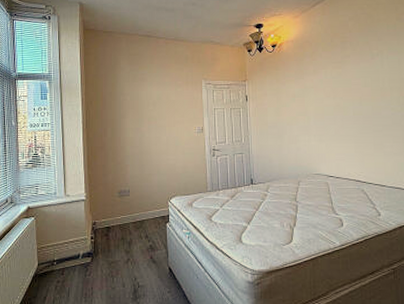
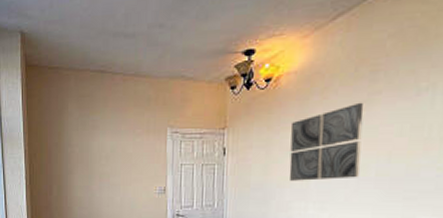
wall art: none [292,63,343,120] -> present [289,102,364,181]

